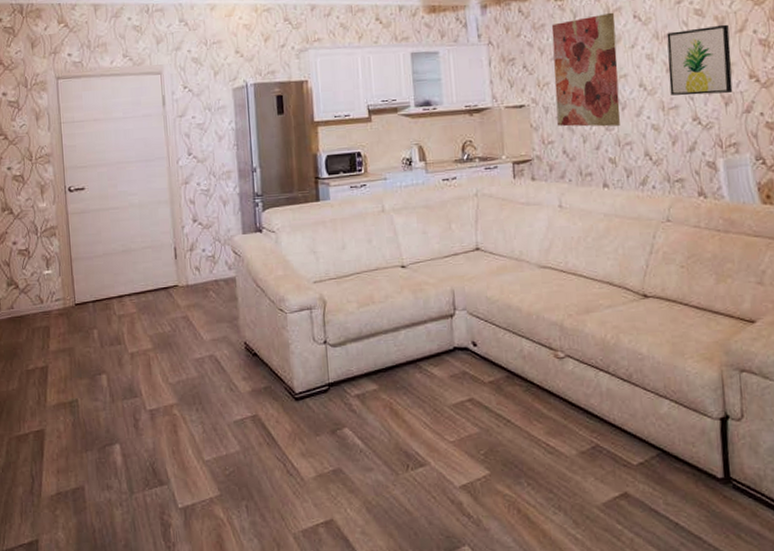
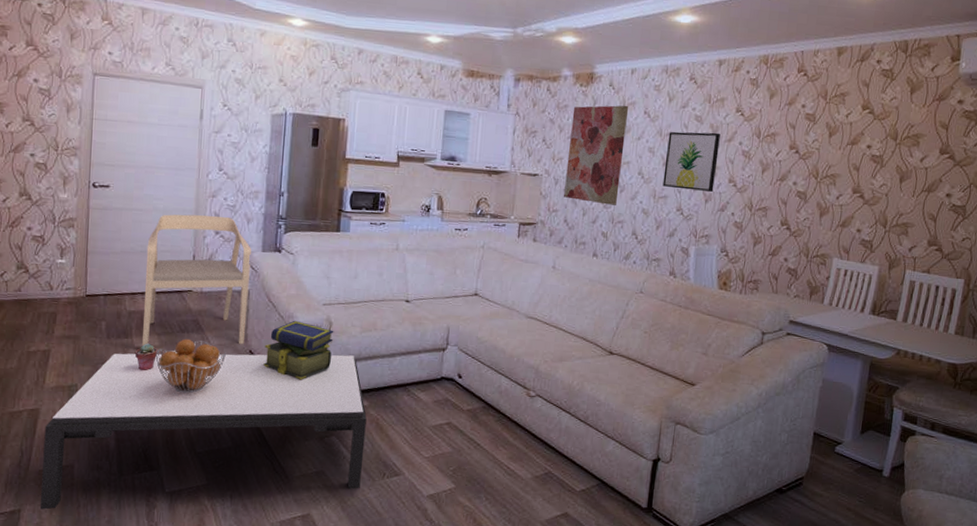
coffee table: none [51,335,383,538] -> present [39,353,367,510]
armchair: none [127,202,238,351] -> present [142,214,251,346]
potted succulent: none [129,348,152,378] -> present [134,344,158,371]
fruit basket: none [150,337,222,397] -> present [155,338,227,394]
stack of books: none [259,303,331,369] -> present [263,320,334,380]

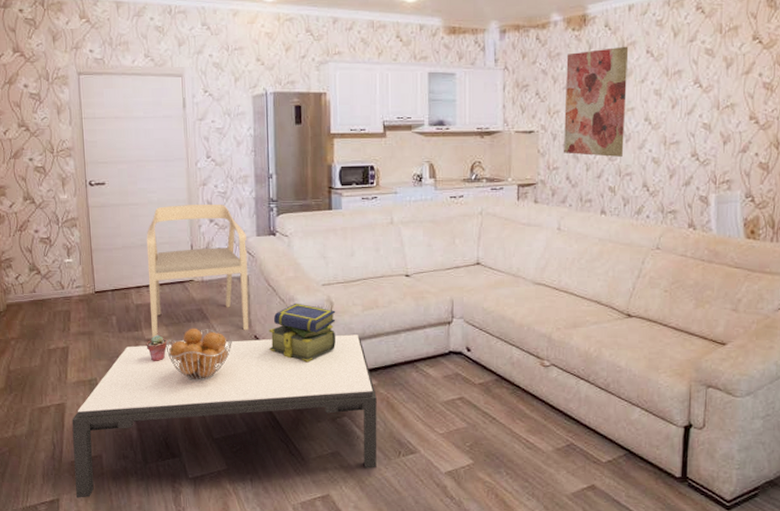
wall art: present [662,131,721,192] -> none [673,65,736,132]

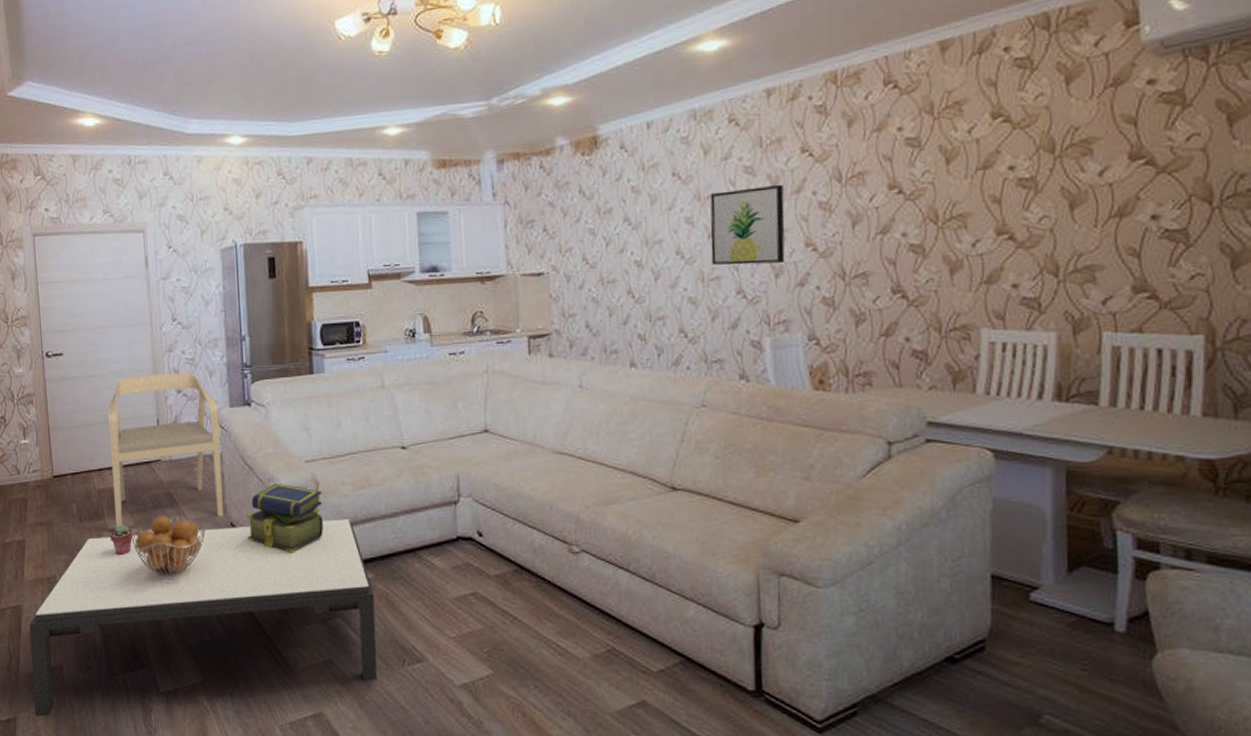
wall art: present [564,46,629,157] -> none [577,169,653,299]
wall art: none [673,65,736,132] -> present [710,184,785,266]

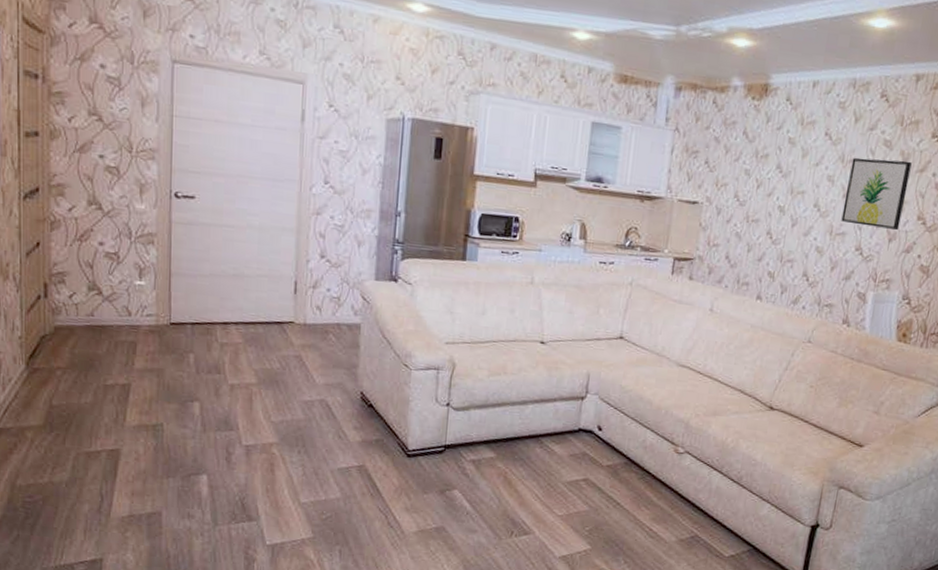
coffee table: present [29,519,377,717] -> none [124,390,494,560]
armchair: present [108,372,224,527] -> none [237,232,363,386]
potted succulent: present [109,525,133,556] -> none [228,380,256,412]
fruit basket: present [131,515,207,578] -> none [252,376,335,438]
stack of books: present [246,483,323,553] -> none [376,359,458,427]

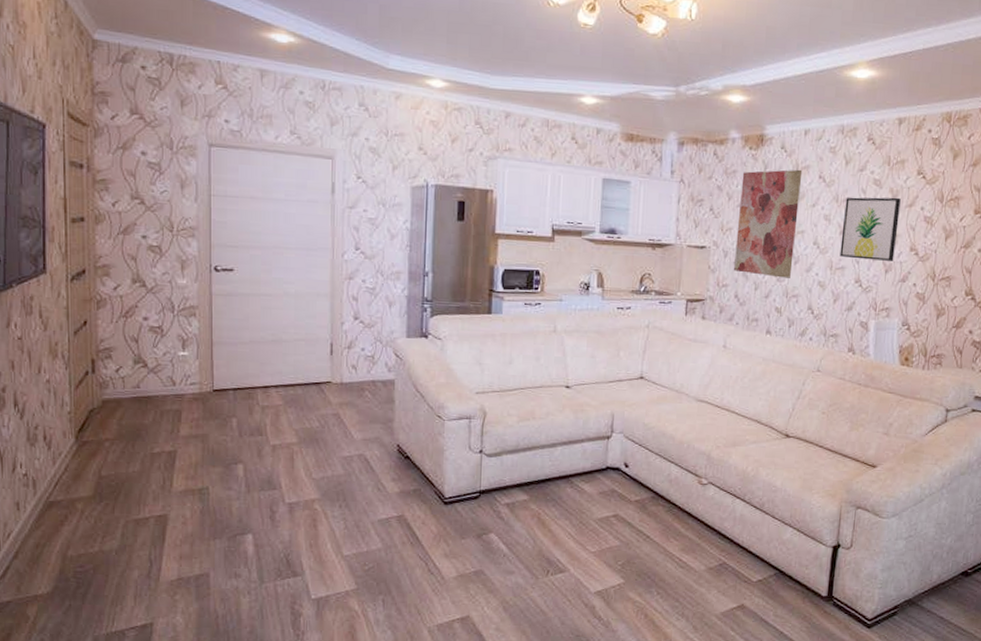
wall art: none [727,123,808,242] -> present [734,169,803,278]

